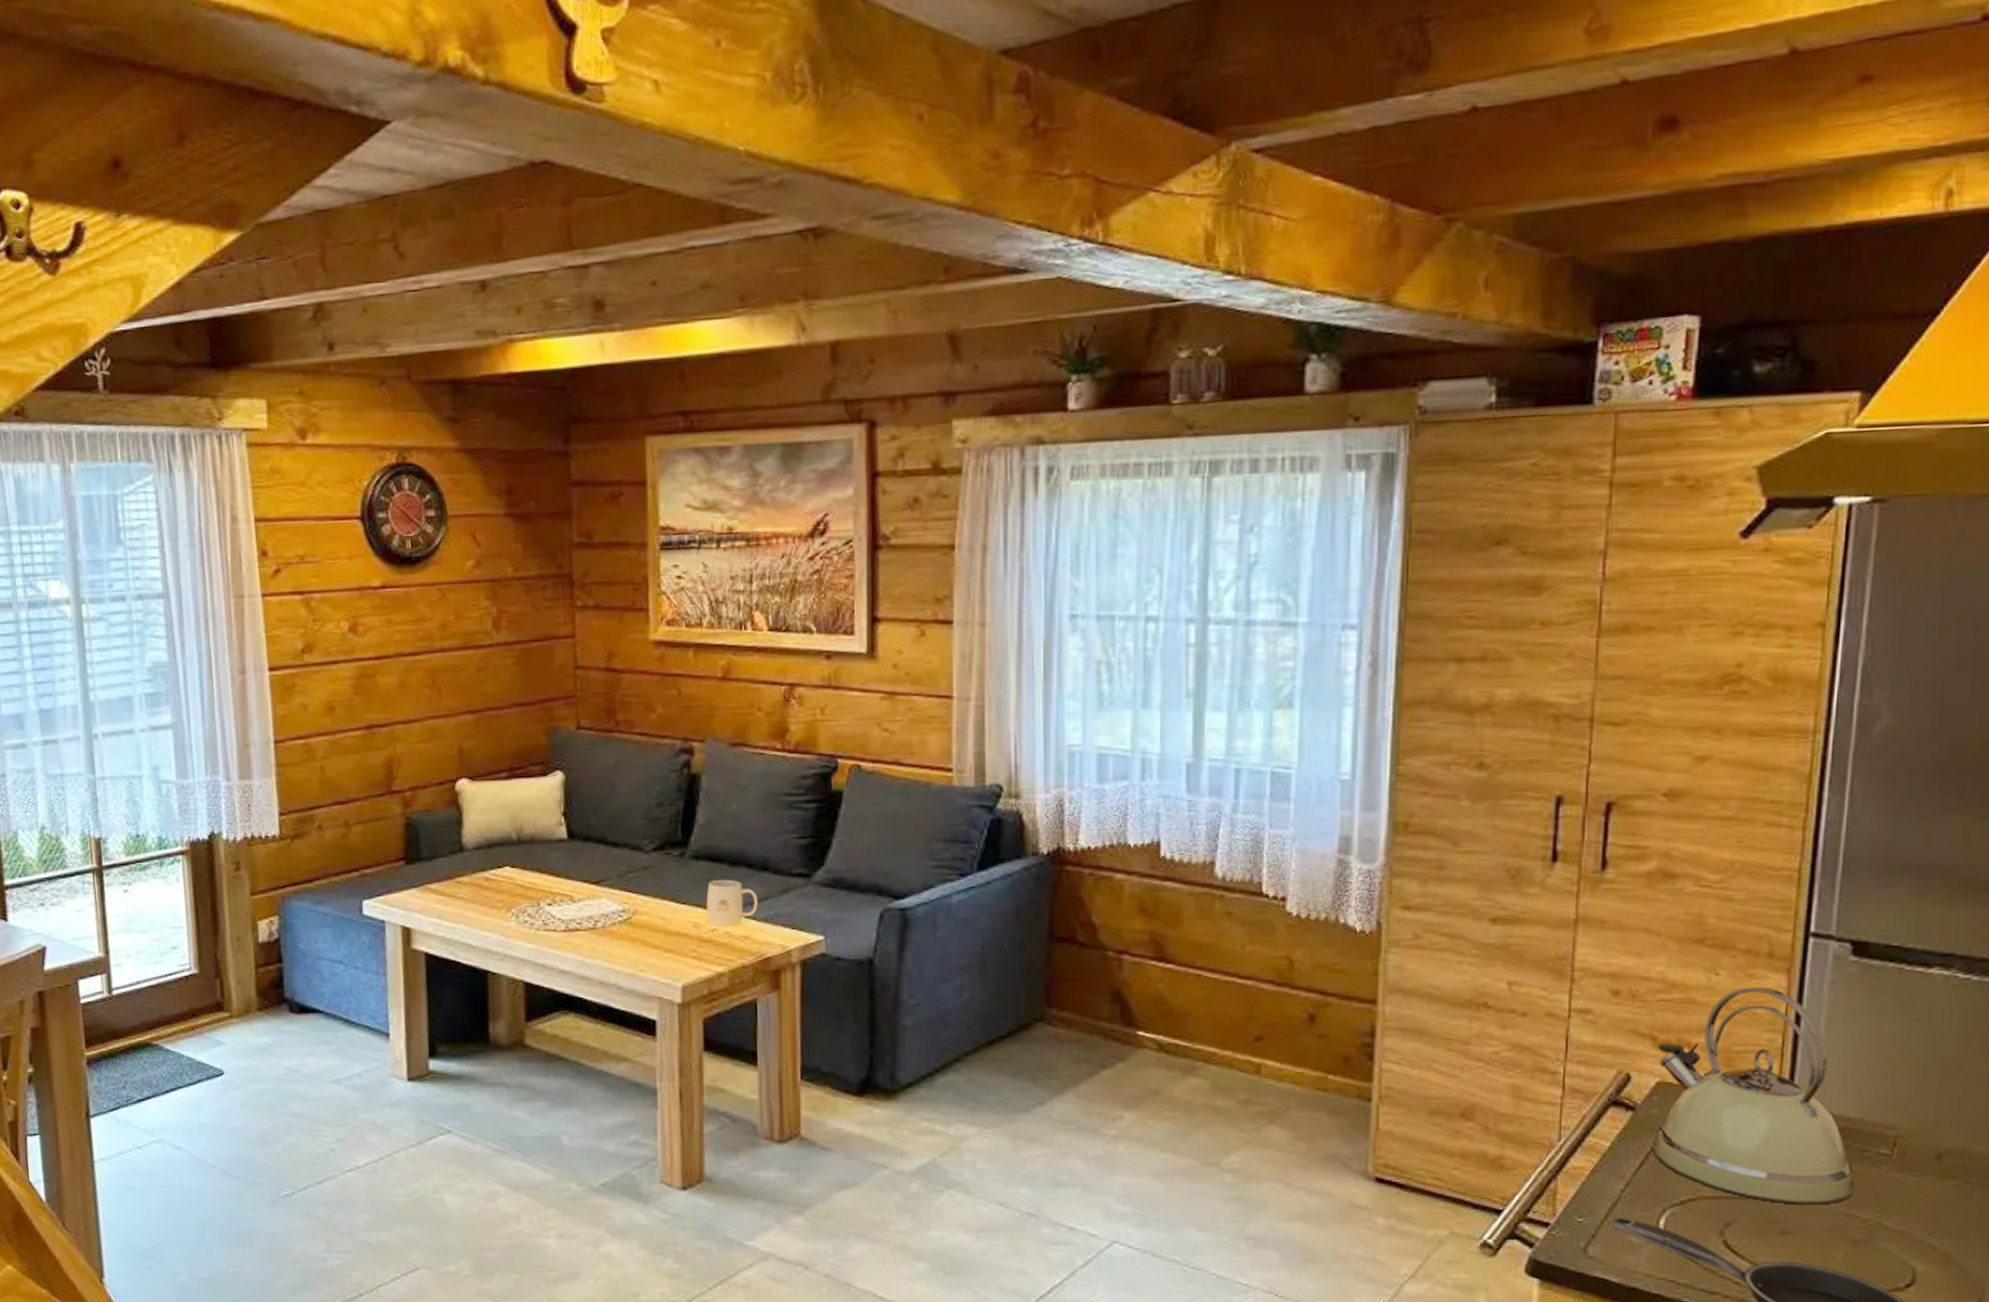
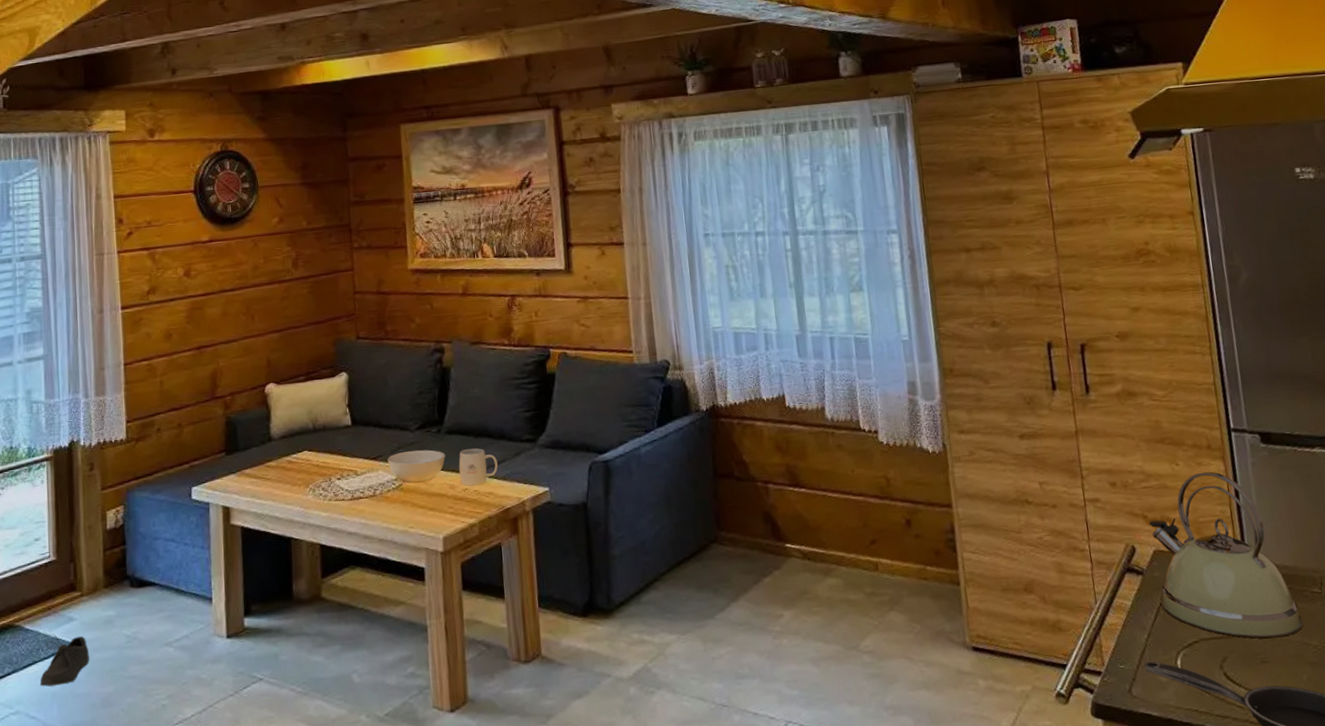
shoe: none [185,1057,243,1116] -> present [39,633,89,687]
bowl: none [613,876,691,917] -> present [387,449,446,484]

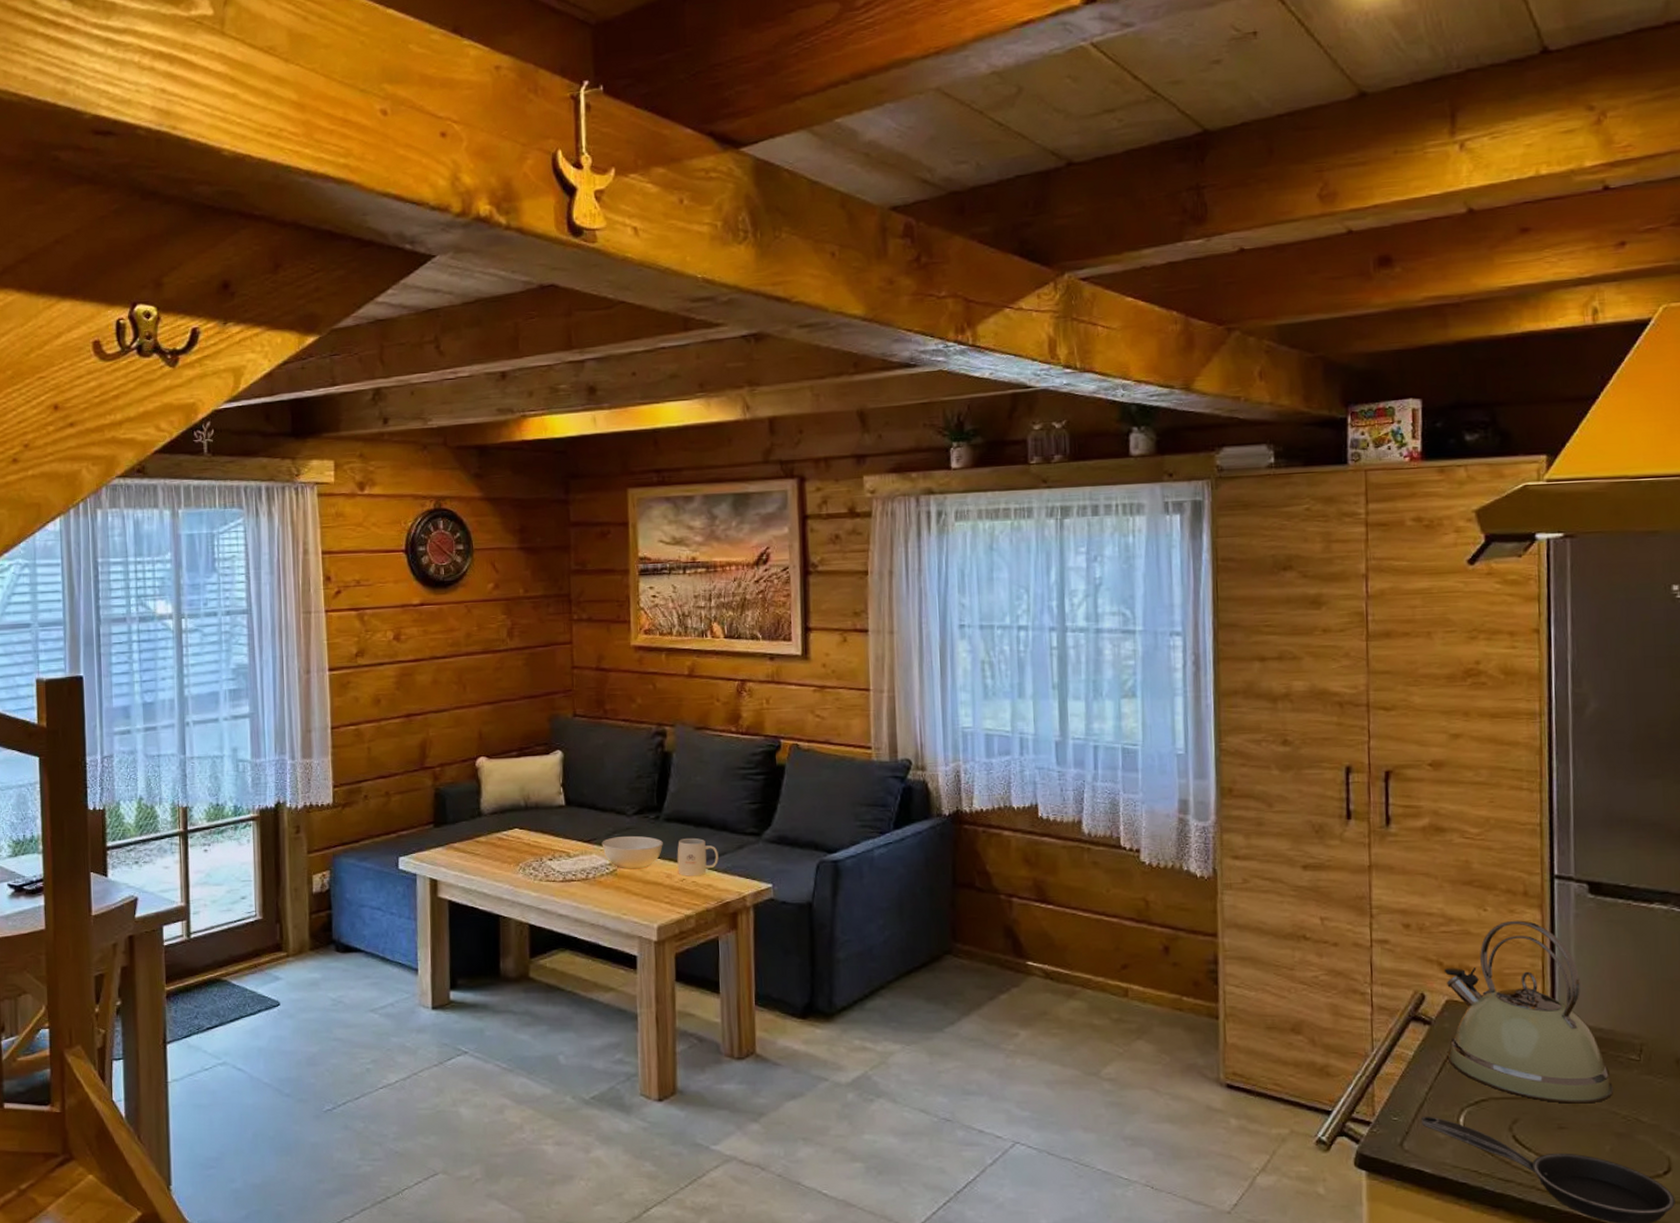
shoe: present [39,633,89,687] -> none [246,991,295,1041]

